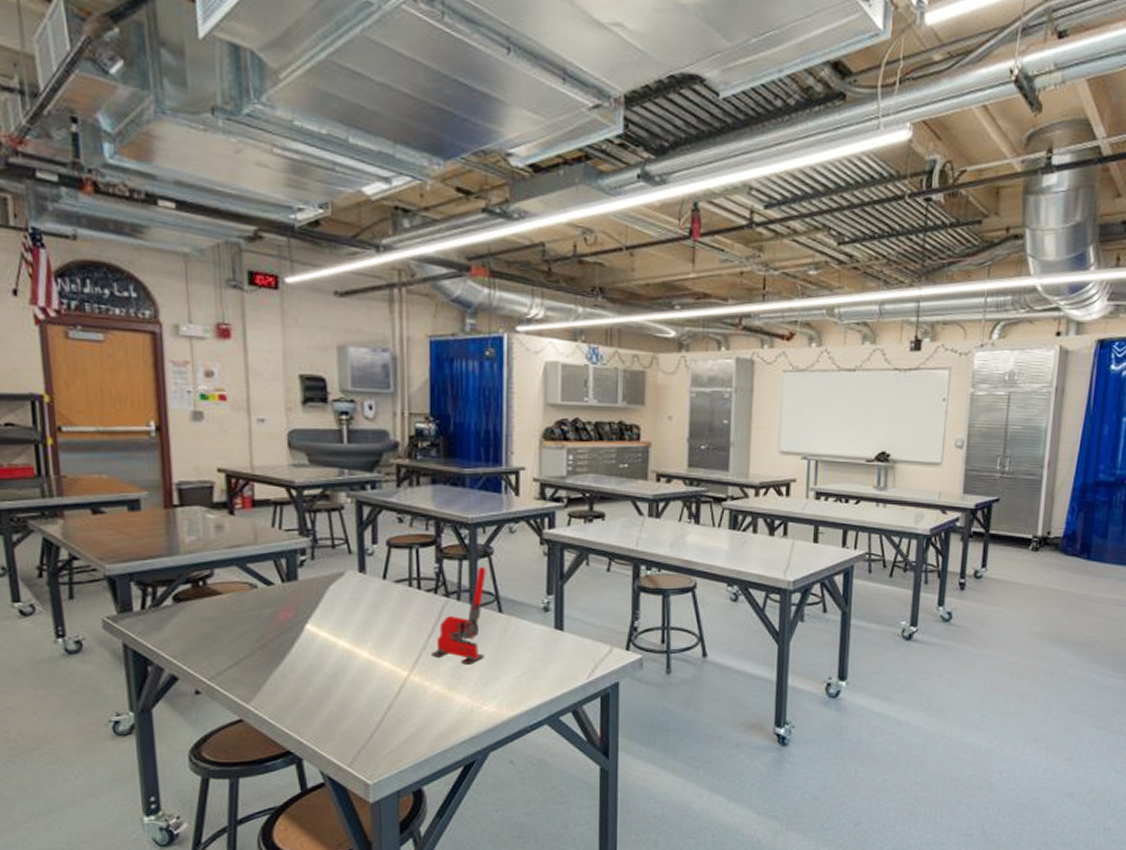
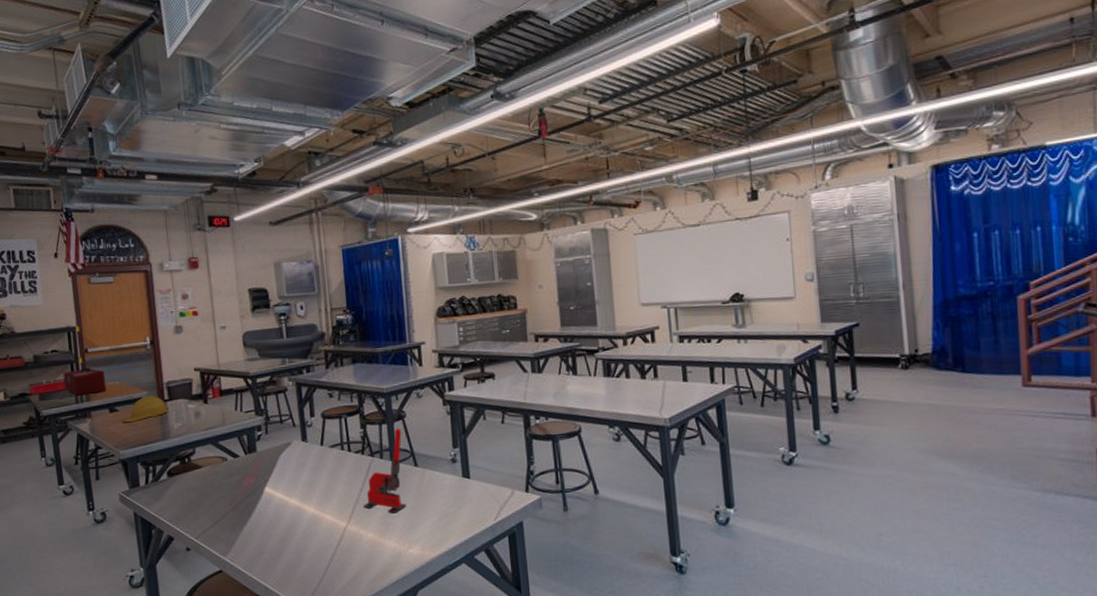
toolbox: none [22,450,89,488] -> present [63,366,107,396]
hard hat: none [109,497,181,530] -> present [121,395,170,423]

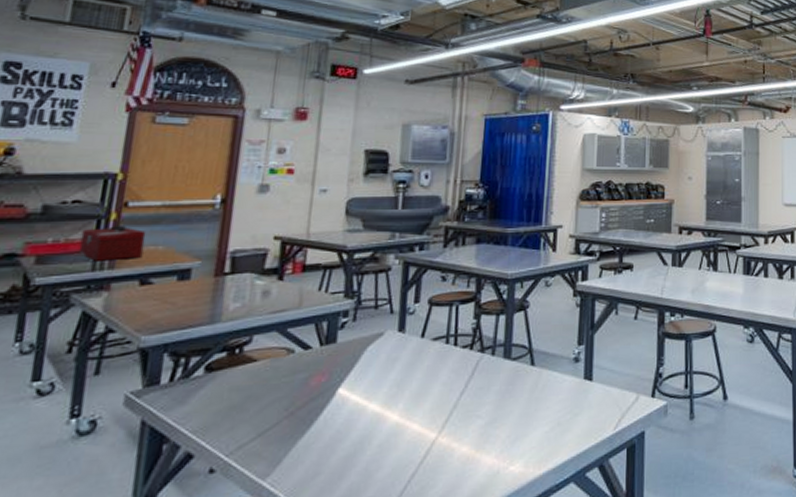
hard hat: present [121,395,170,423] -> none [154,266,229,300]
clamp: present [364,428,407,514] -> none [462,319,522,422]

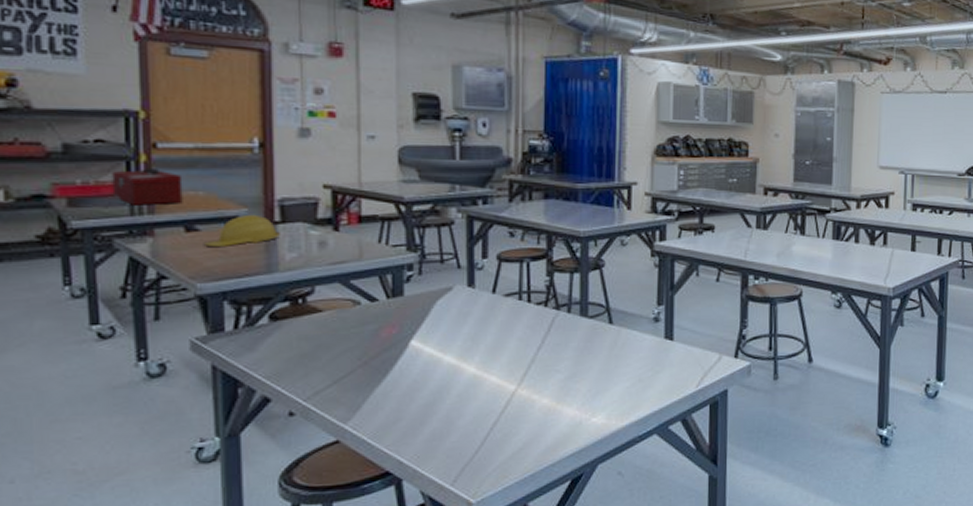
hard hat: none [154,266,229,300] -> present [203,214,282,248]

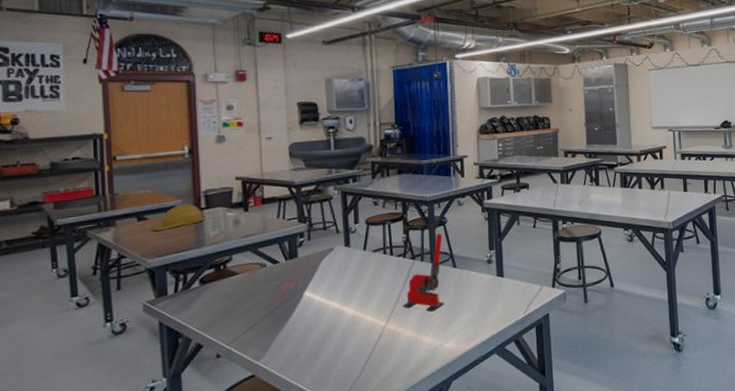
toolbox: present [112,167,183,206] -> none [85,174,136,204]
clamp: none [540,278,597,377] -> present [403,232,444,312]

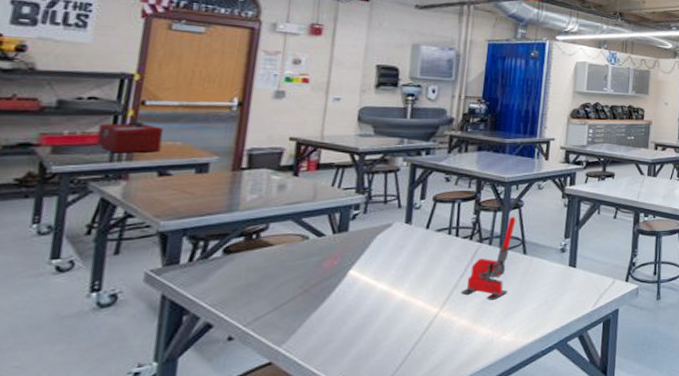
toolbox: none [85,174,136,204] -> present [95,121,164,154]
hard hat: present [150,203,207,232] -> none [172,161,246,190]

